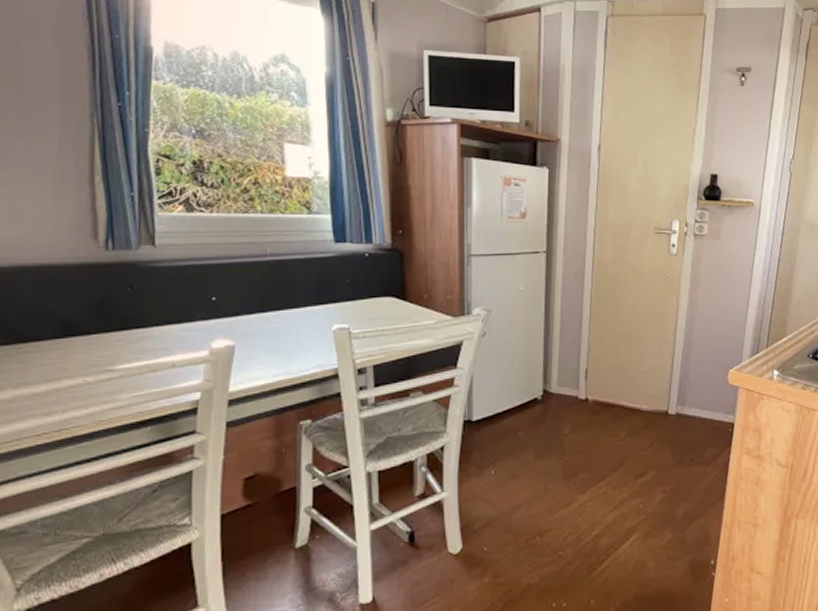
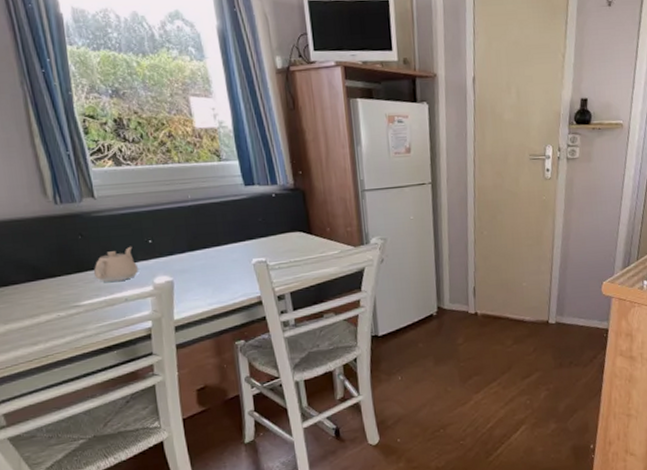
teapot: none [138,303,195,344] -> present [93,246,139,282]

